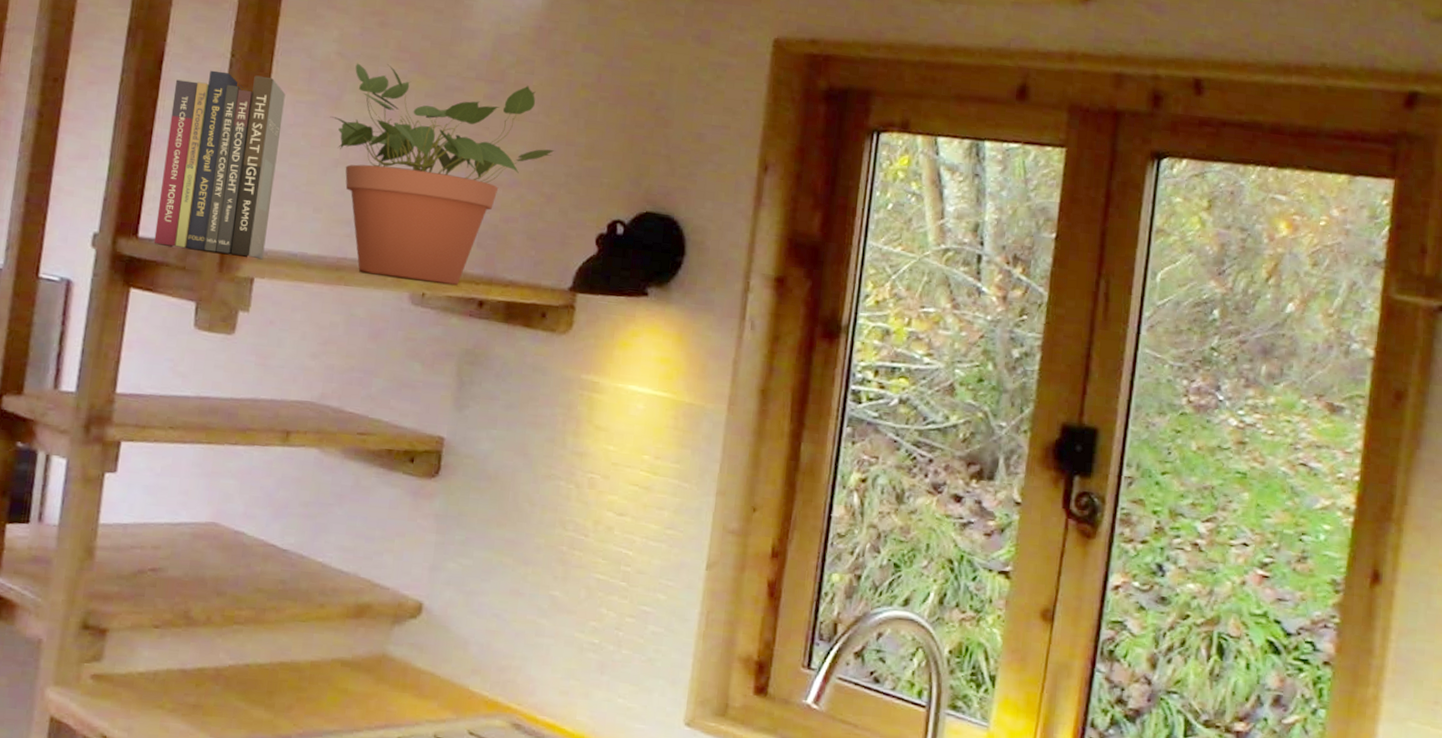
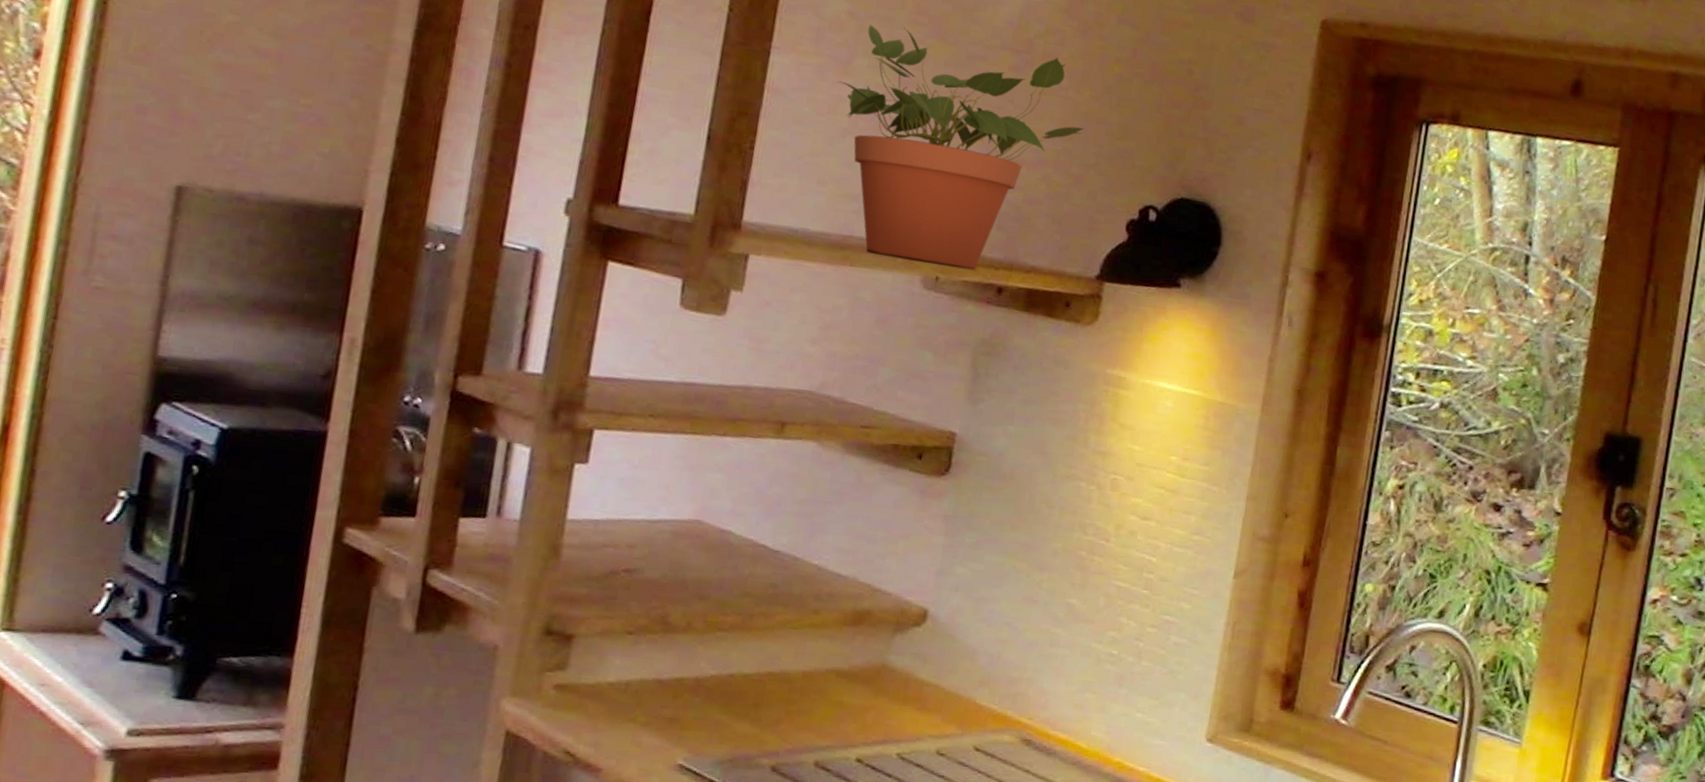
books: present [153,70,286,260] -> none [636,24,789,235]

